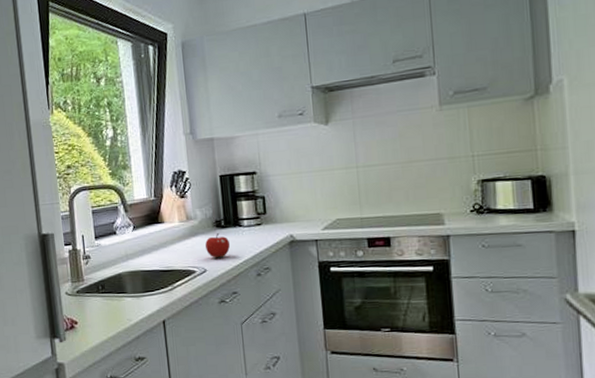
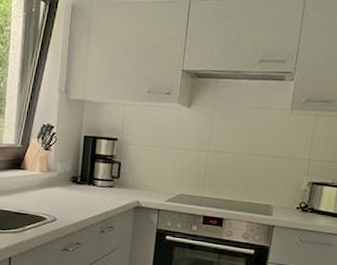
fruit: present [205,233,230,258] -> none [59,188,82,211]

